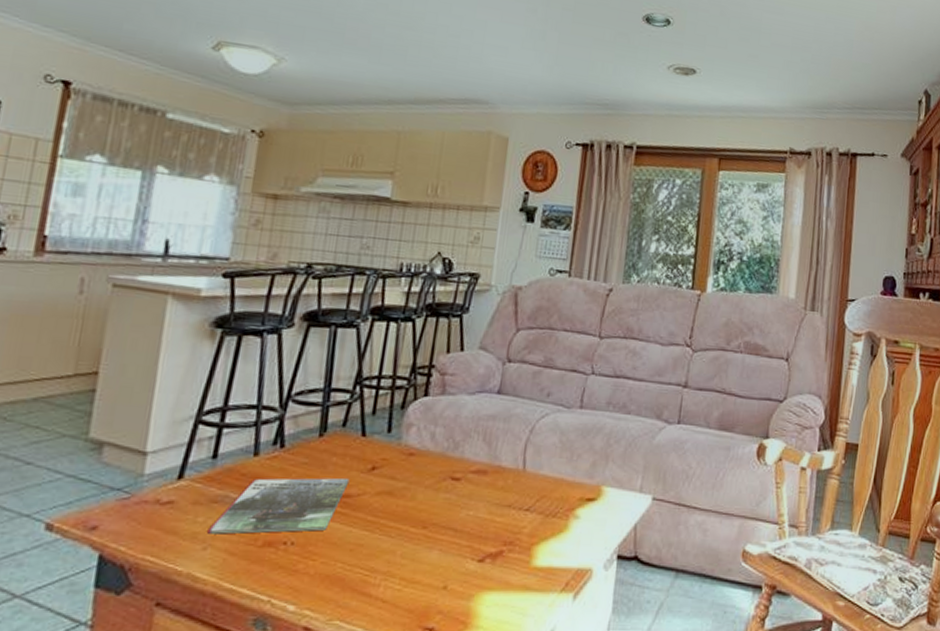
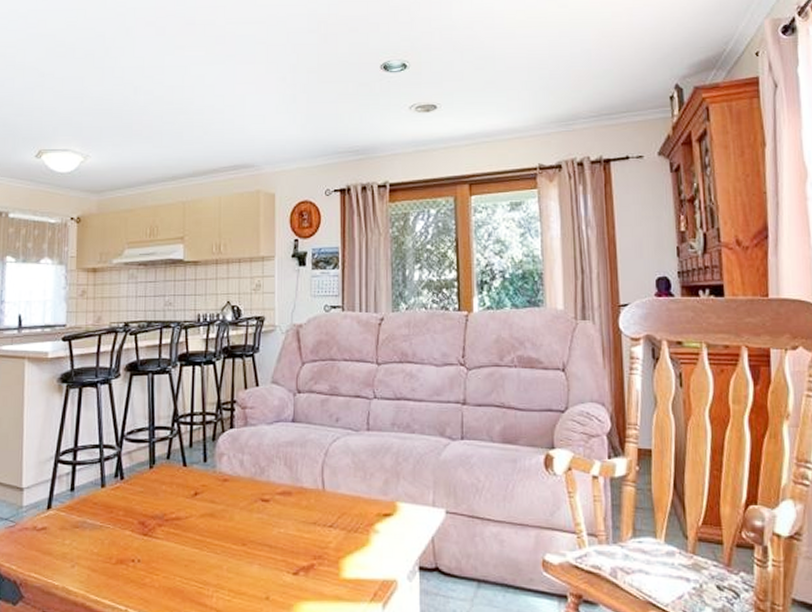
magazine: present [207,477,350,534] -> none [74,503,178,554]

